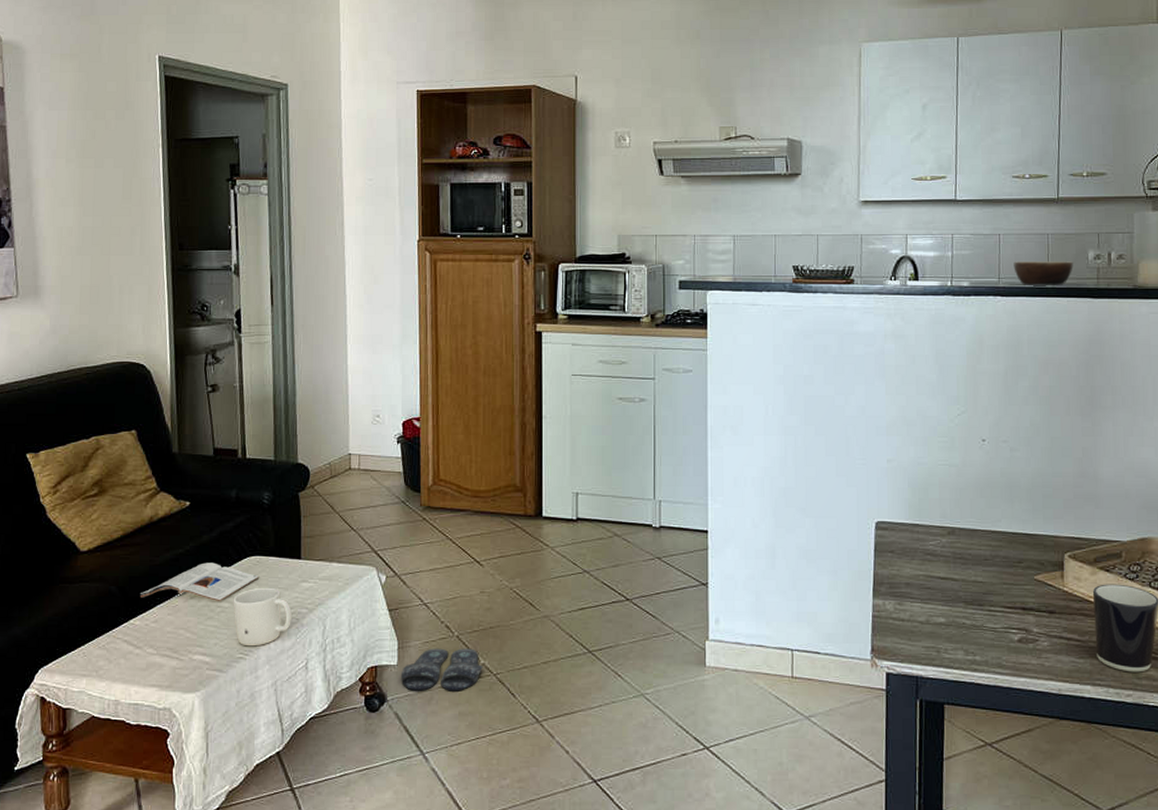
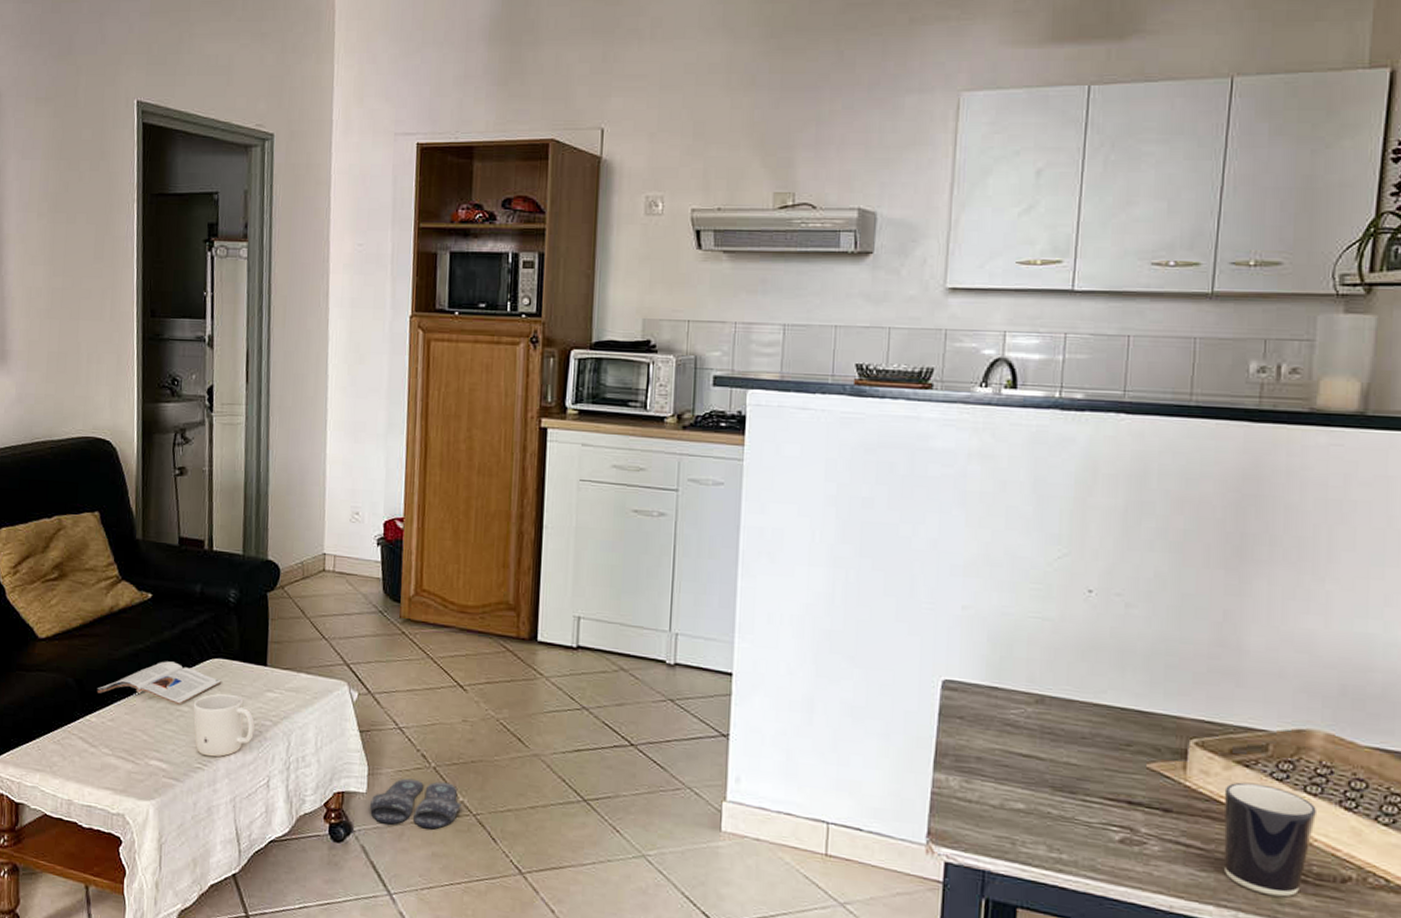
bowl: present [1013,261,1073,286] -> none [1145,371,1228,405]

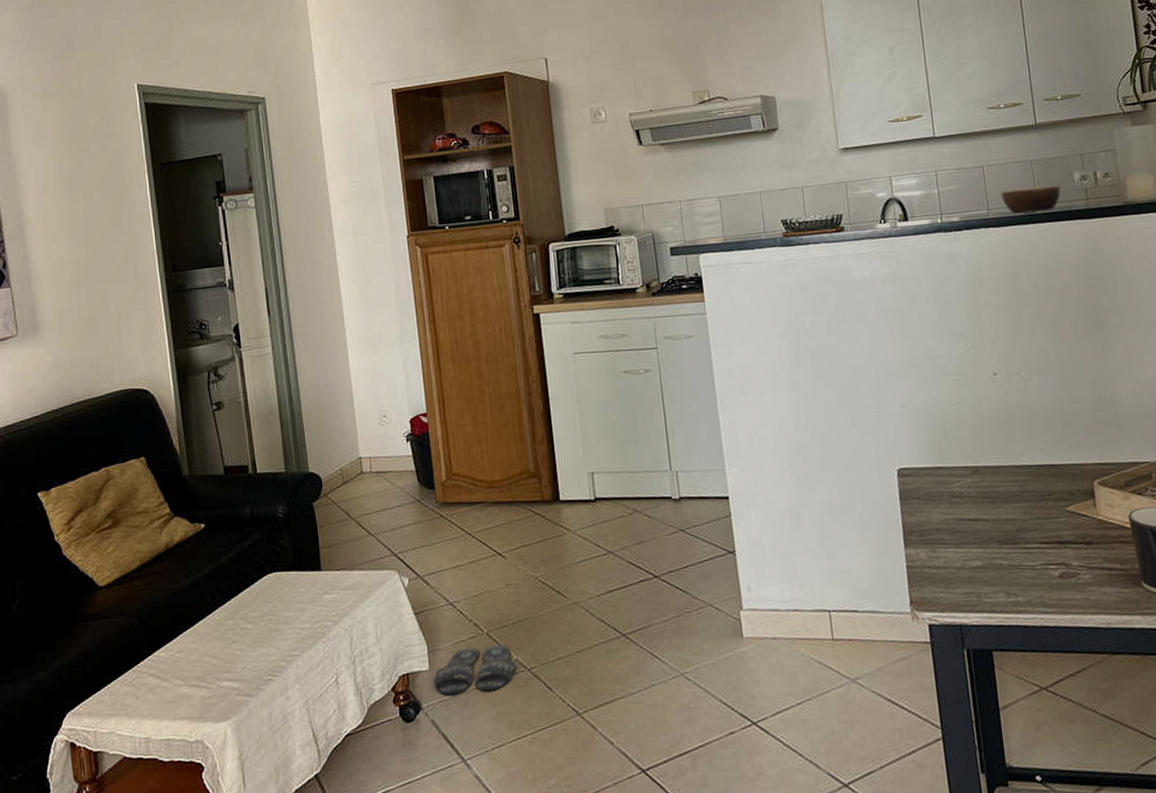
magazine: present [98,661,222,706] -> none [163,583,281,628]
mug: present [192,693,255,757] -> none [256,603,318,667]
bowl: none [1145,371,1228,405] -> present [1000,185,1061,215]

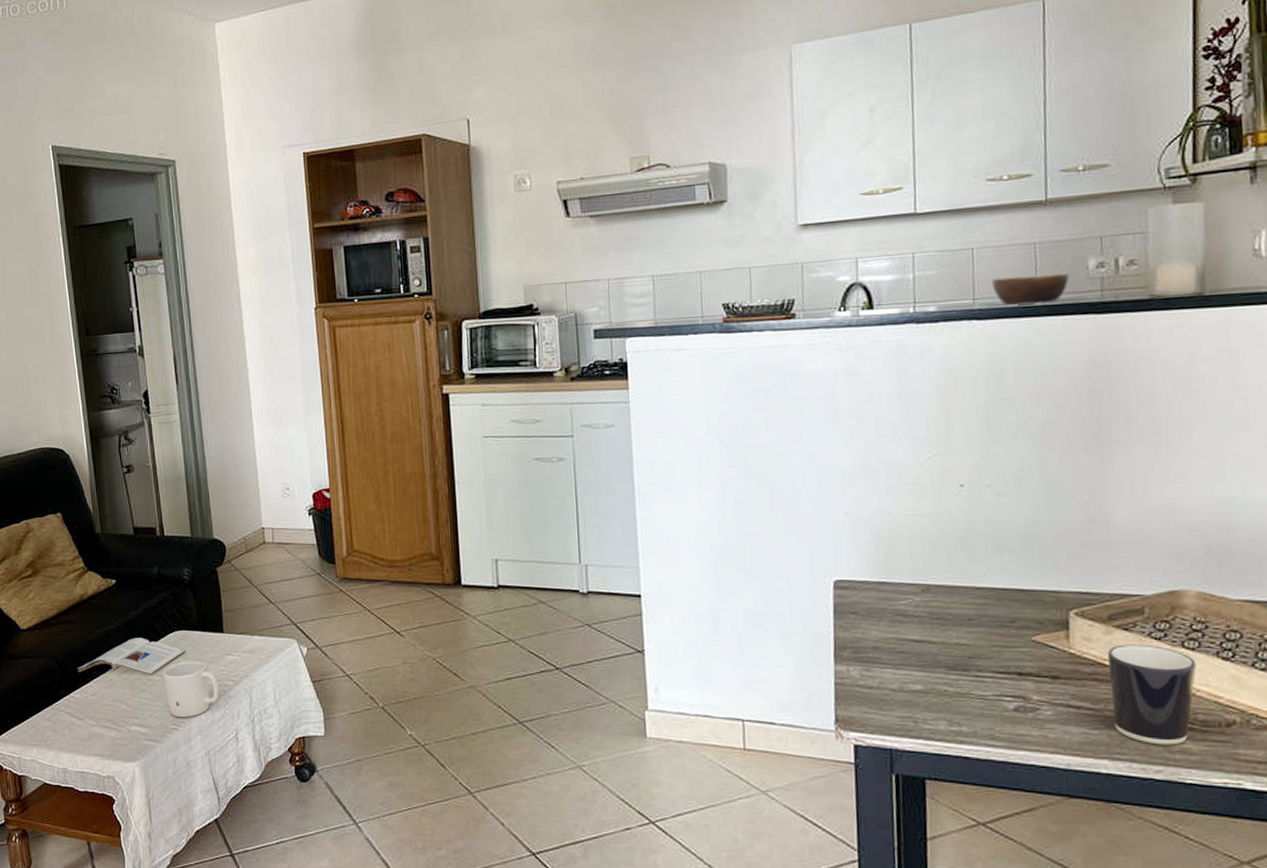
magazine: none [163,583,281,628] -> present [78,638,186,676]
mug: none [256,603,318,667] -> present [163,661,219,718]
slippers: present [434,644,517,696] -> none [329,719,410,762]

